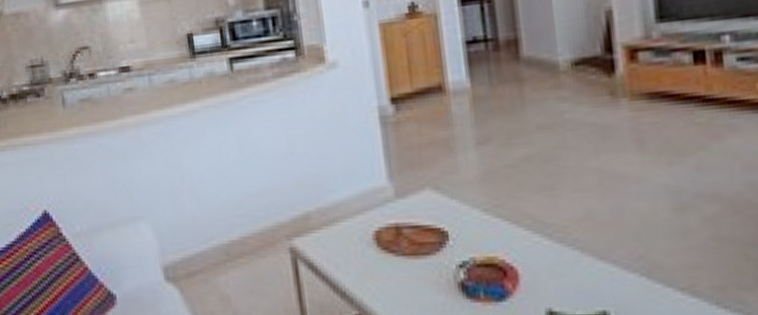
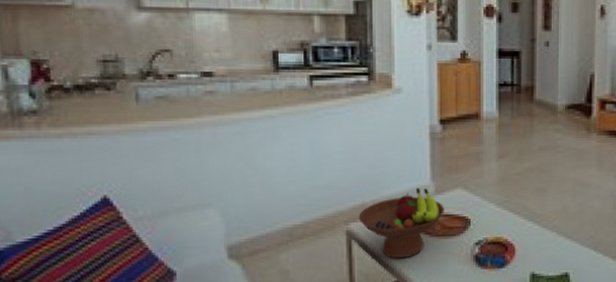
fruit bowl: none [302,190,411,285] -> present [358,187,444,259]

